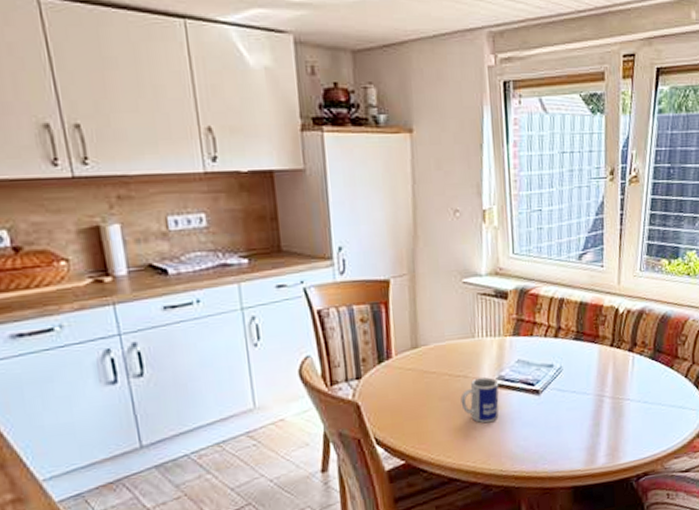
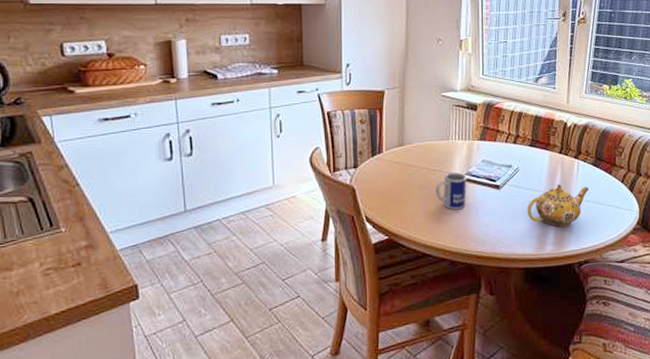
teapot: none [573,383,647,436] -> present [527,184,589,227]

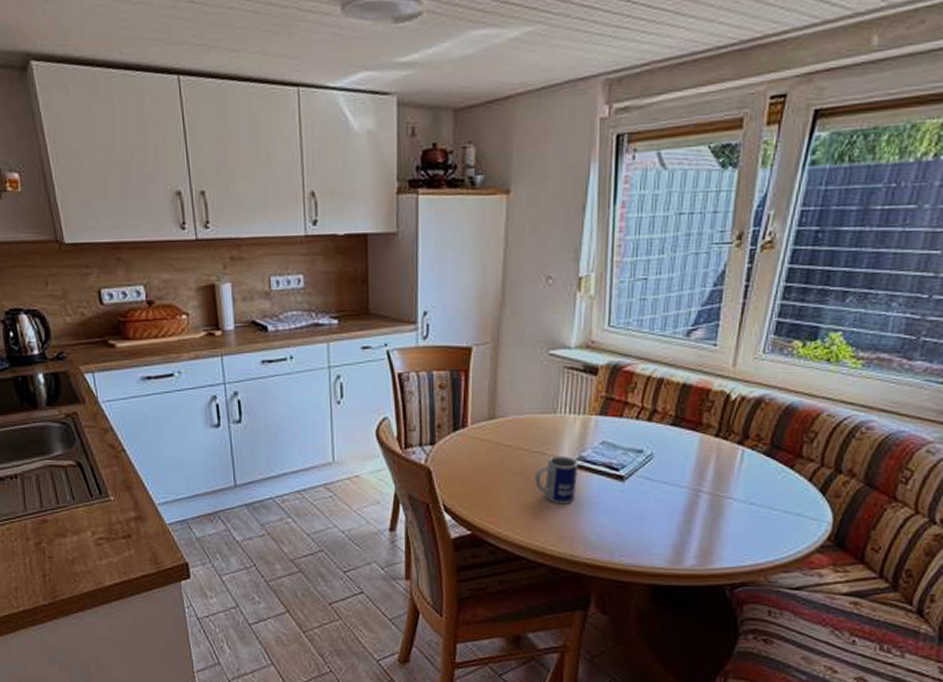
teapot: present [527,184,589,227] -> none [661,478,756,536]

